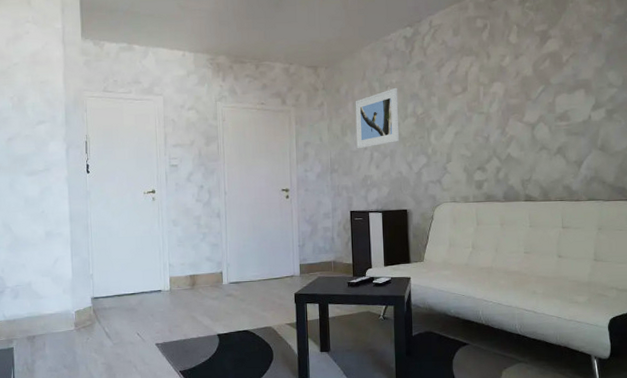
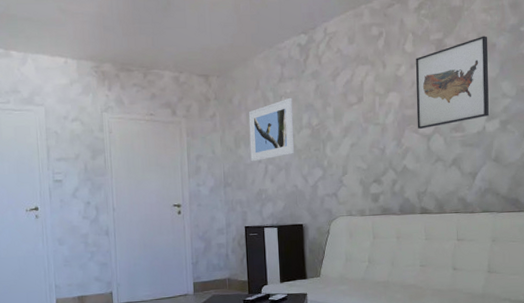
wall art: none [520,27,595,119] -> present [415,36,489,130]

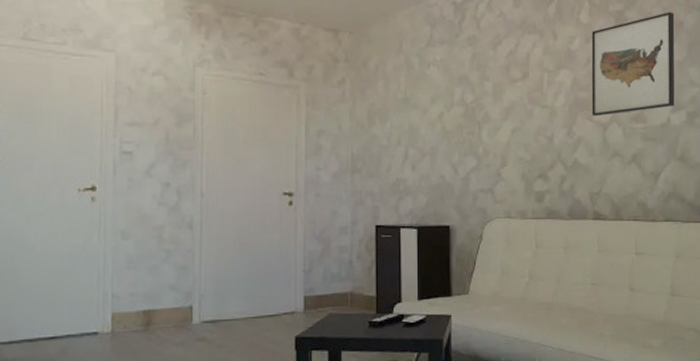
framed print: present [248,97,295,162] -> none [387,66,443,143]

